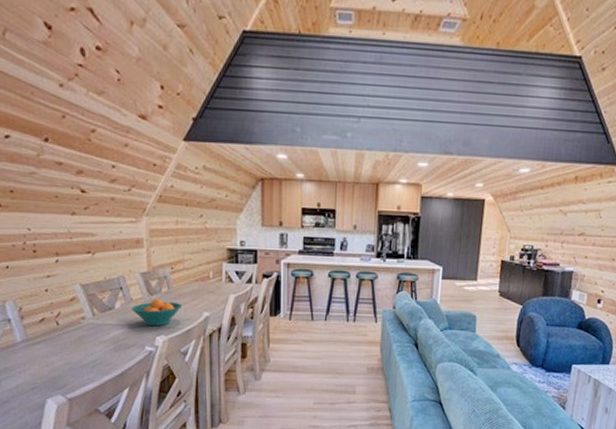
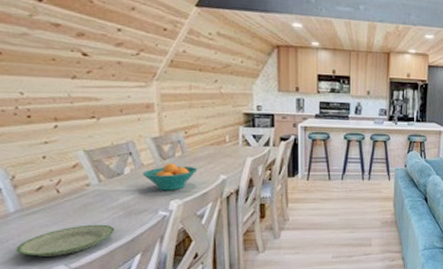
plate: none [21,357,107,386] -> present [15,224,116,257]

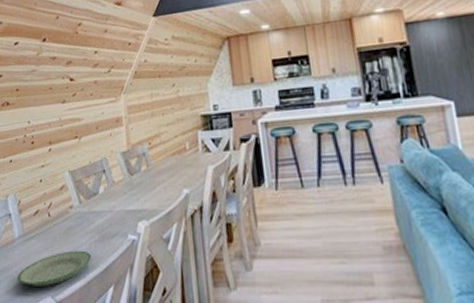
fruit bowl: present [143,163,198,191] -> none [114,178,162,211]

